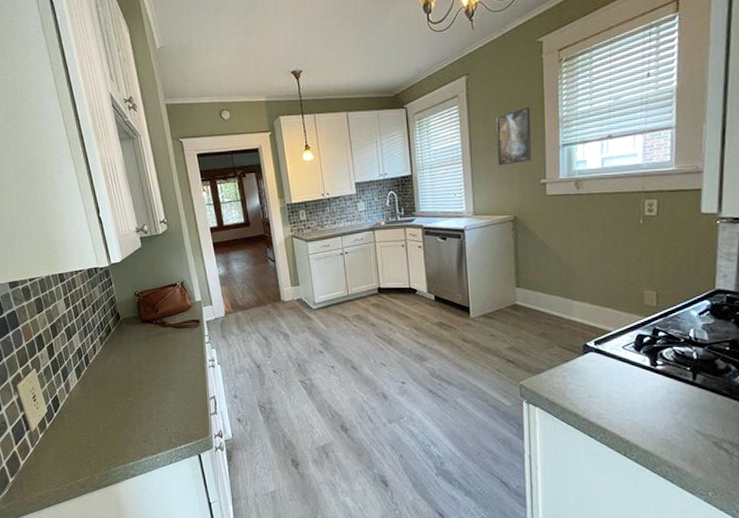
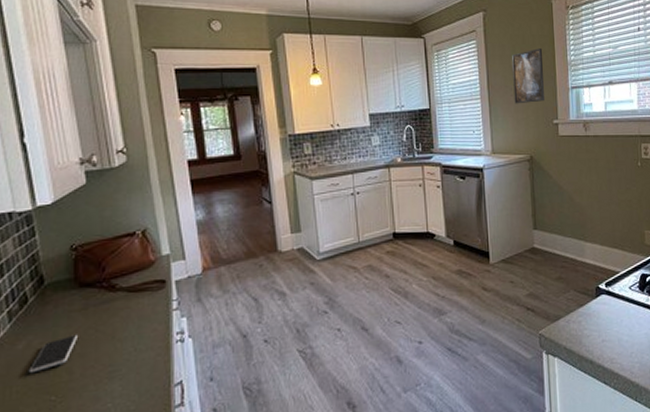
smartphone: none [115,356,143,381] -> present [28,334,77,374]

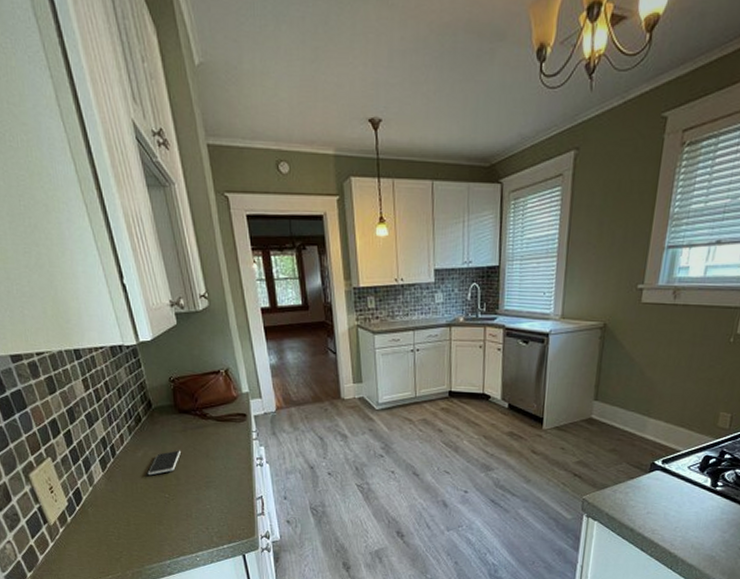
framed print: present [512,48,544,104] -> none [595,198,641,265]

